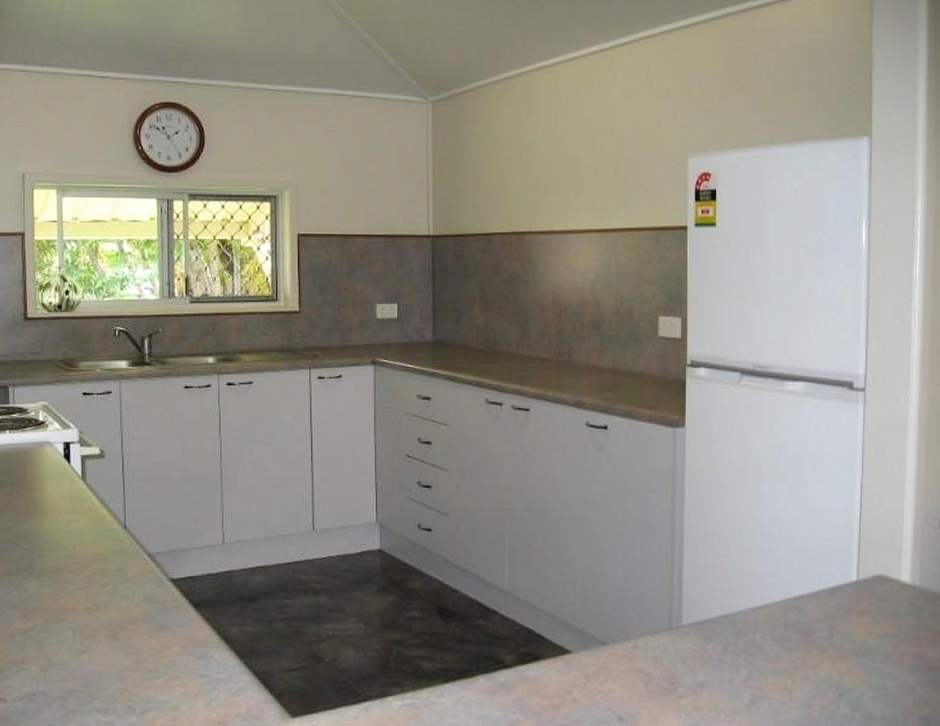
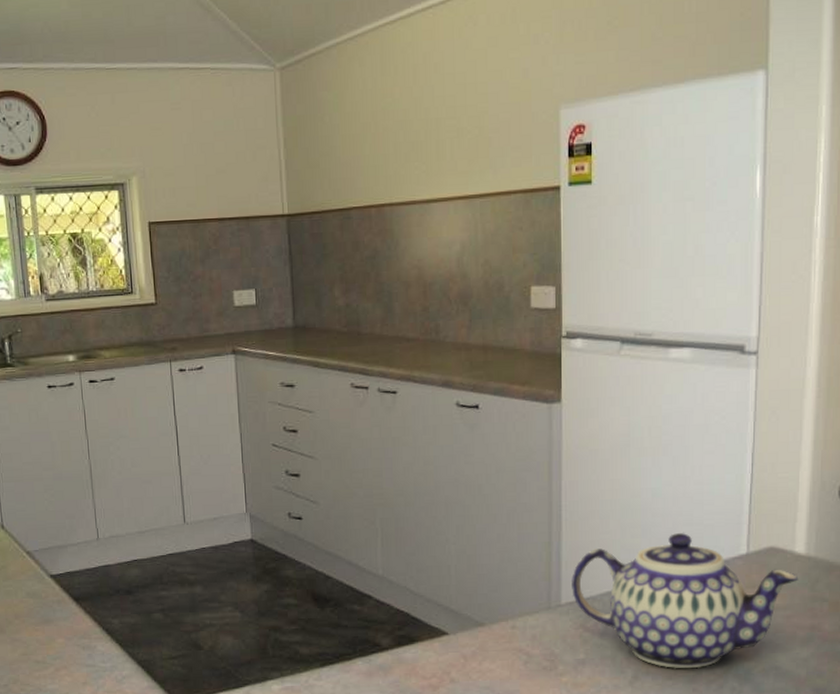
teapot: none [692,557,905,694] -> present [572,532,799,669]

